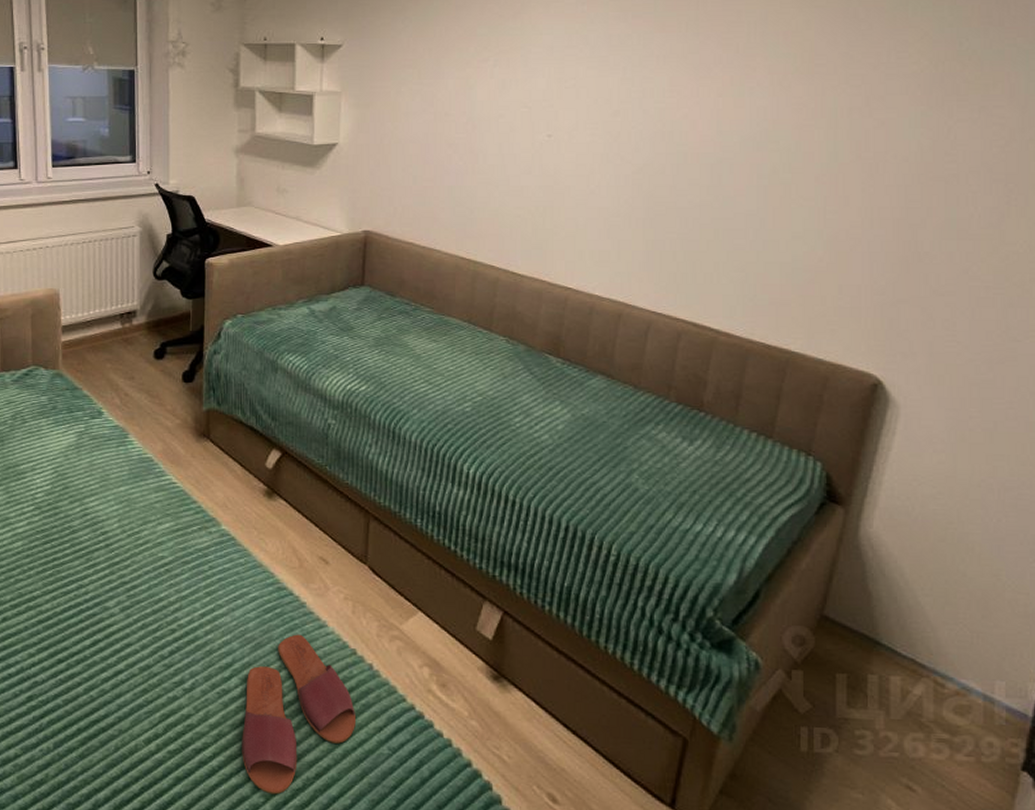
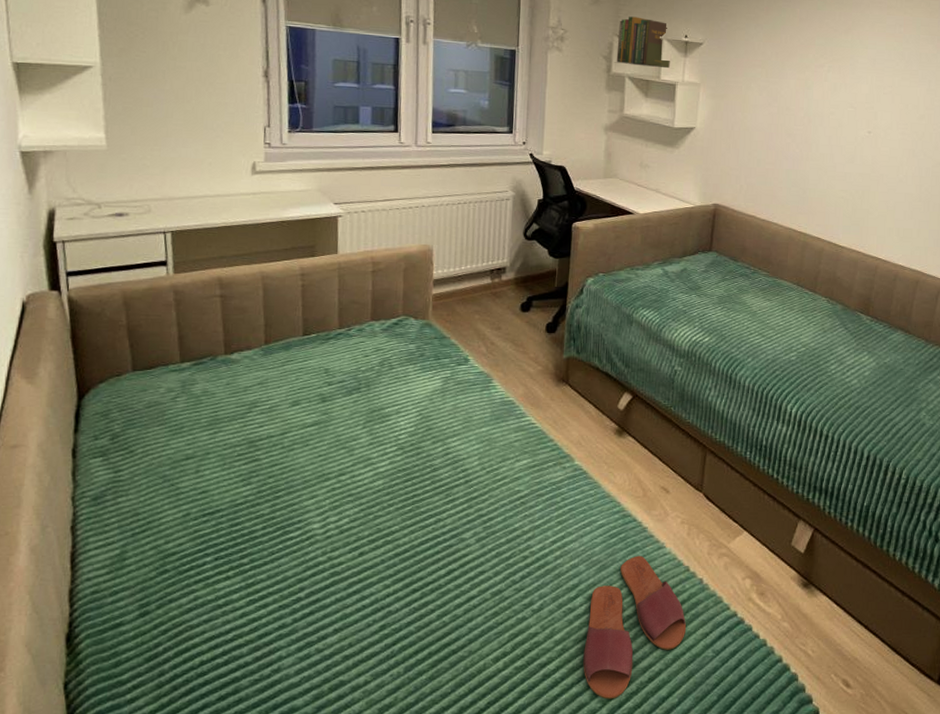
books: none [244,21,305,78] -> present [616,16,670,69]

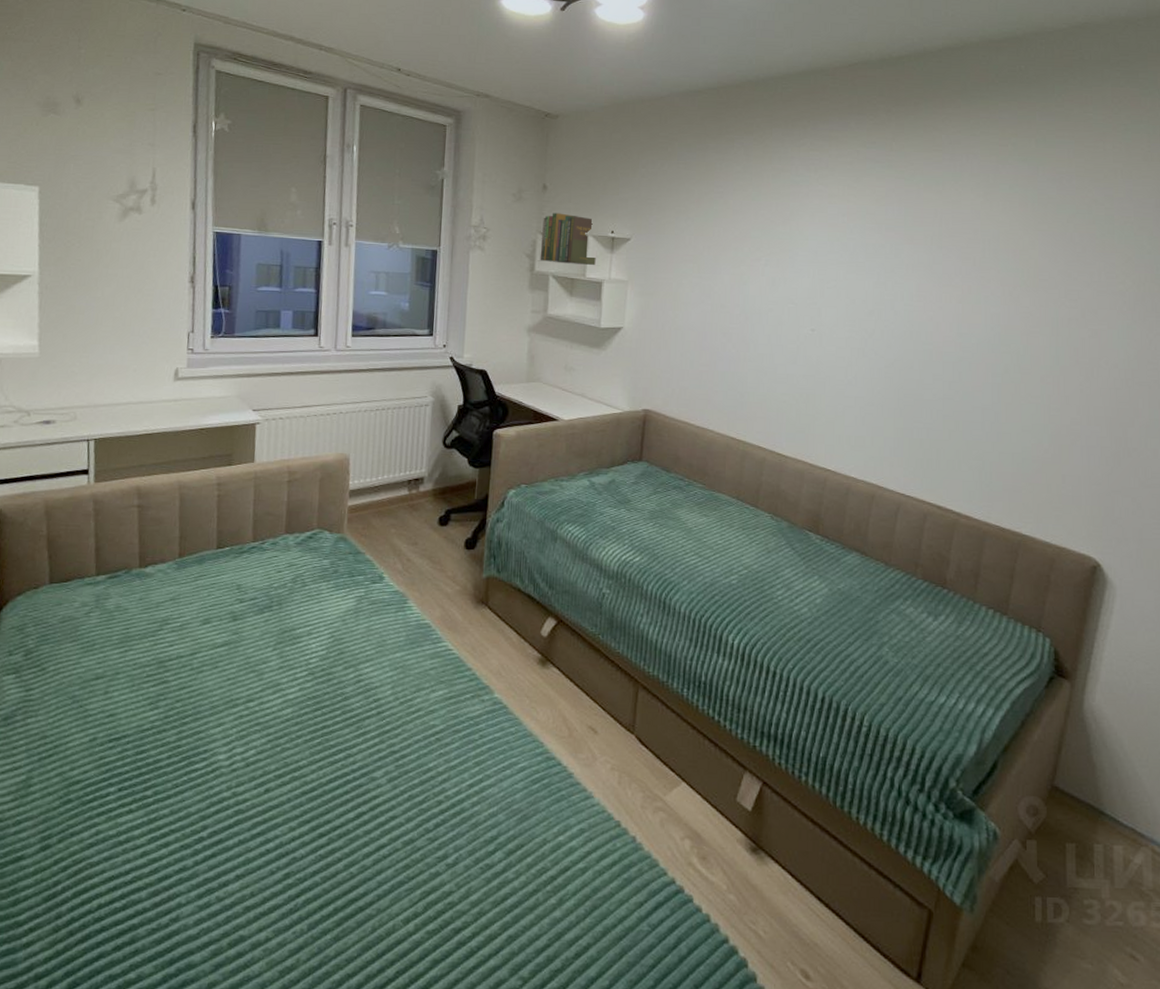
slippers: present [583,555,686,699] -> none [501,805,617,977]

